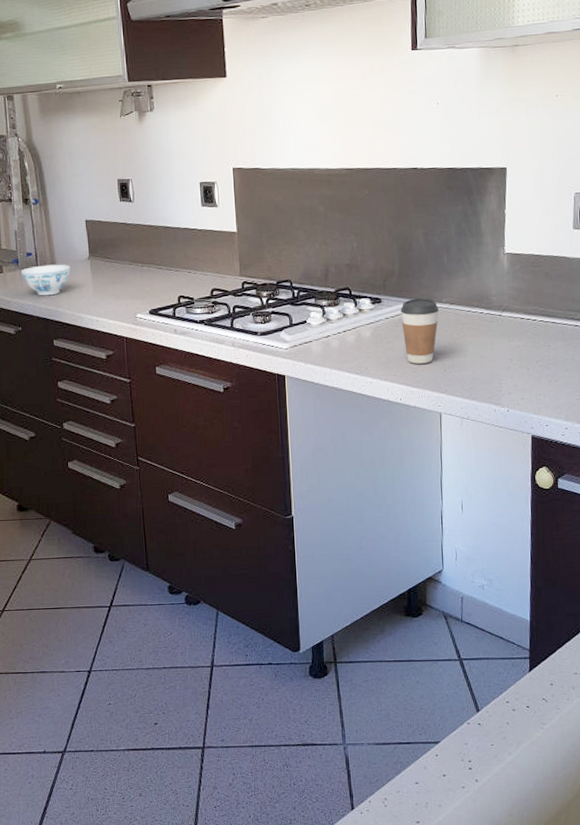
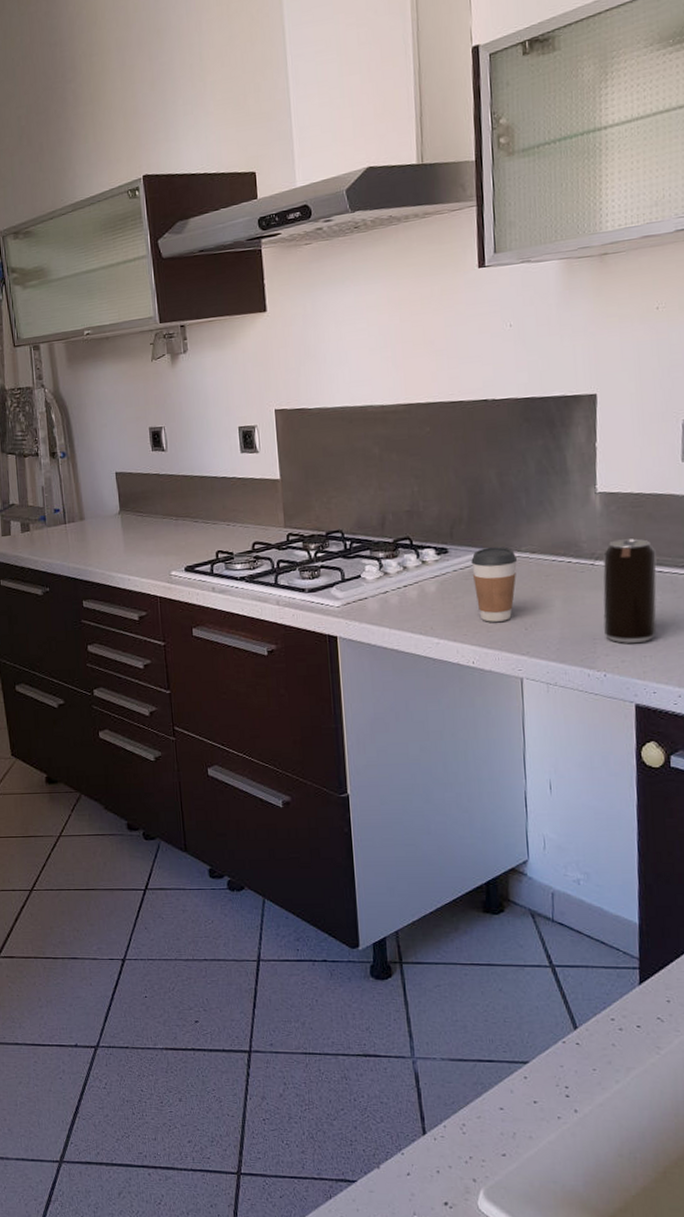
bowl: present [21,264,71,296] -> none [49,520,100,555]
beverage can: none [508,294,551,383] -> present [603,538,657,643]

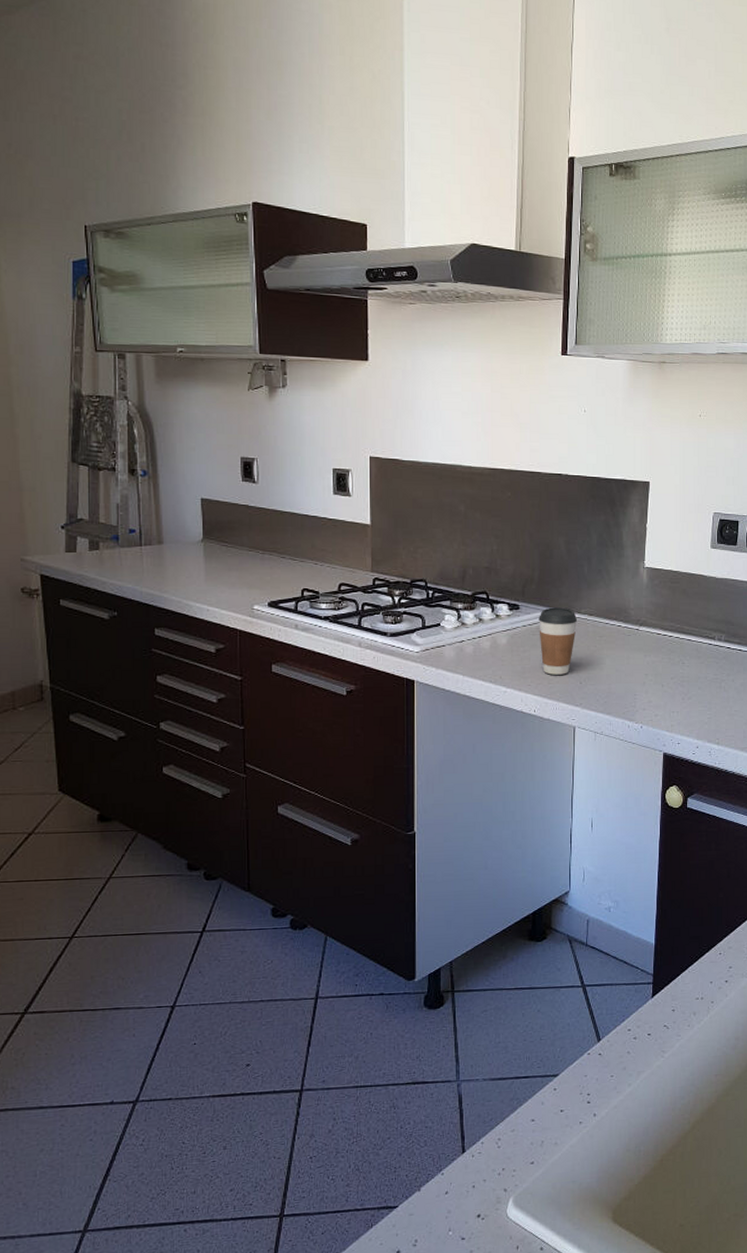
beverage can: present [603,538,657,643] -> none [643,610,687,700]

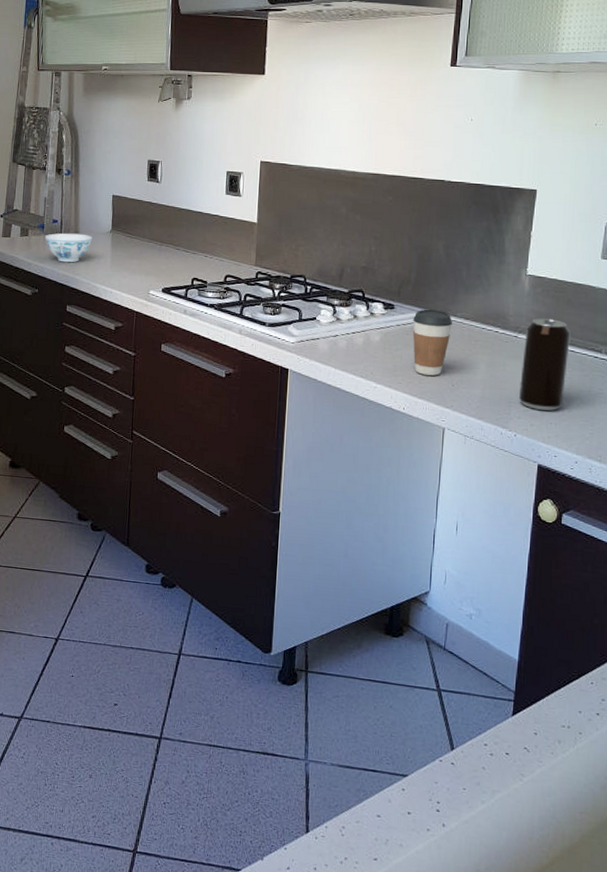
bowl: none [122,544,180,579] -> present [45,233,92,263]
beverage can: none [643,610,687,700] -> present [519,318,571,411]

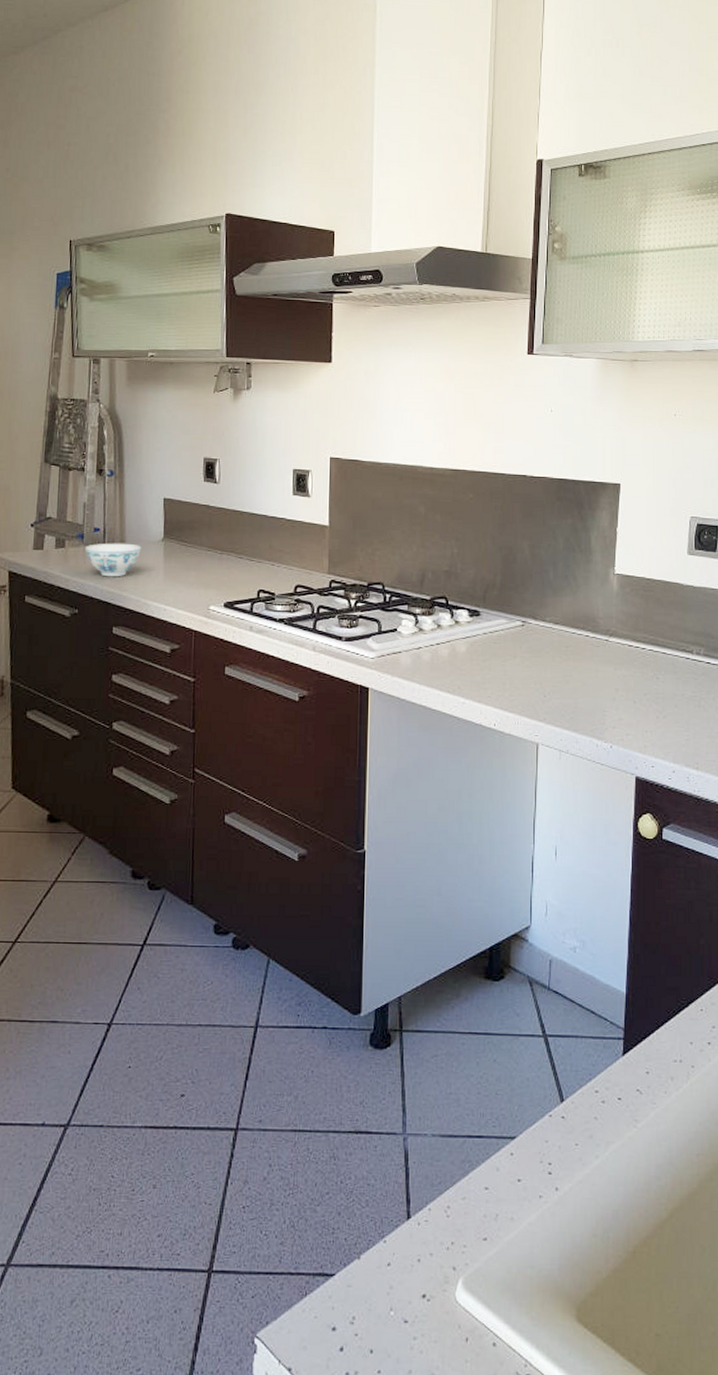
coffee cup: present [412,309,453,376] -> none [500,614,542,687]
beverage can: present [519,318,571,411] -> none [613,620,661,718]

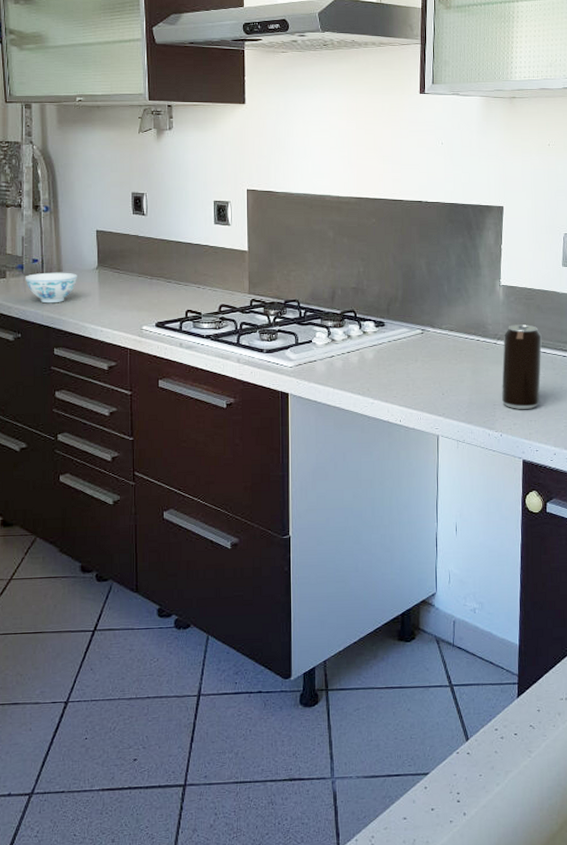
beverage can: none [613,620,661,718] -> present [502,324,542,409]

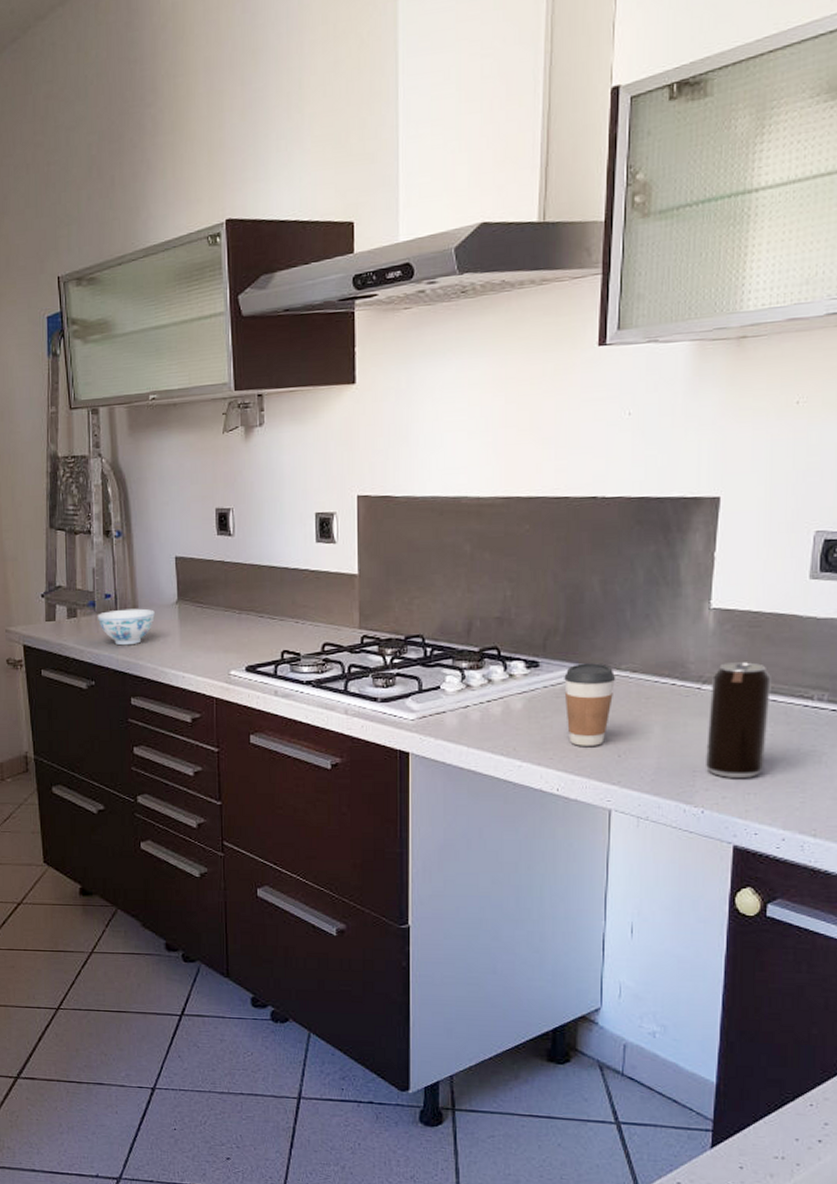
coffee cup: none [403,324,439,387] -> present [564,663,616,746]

